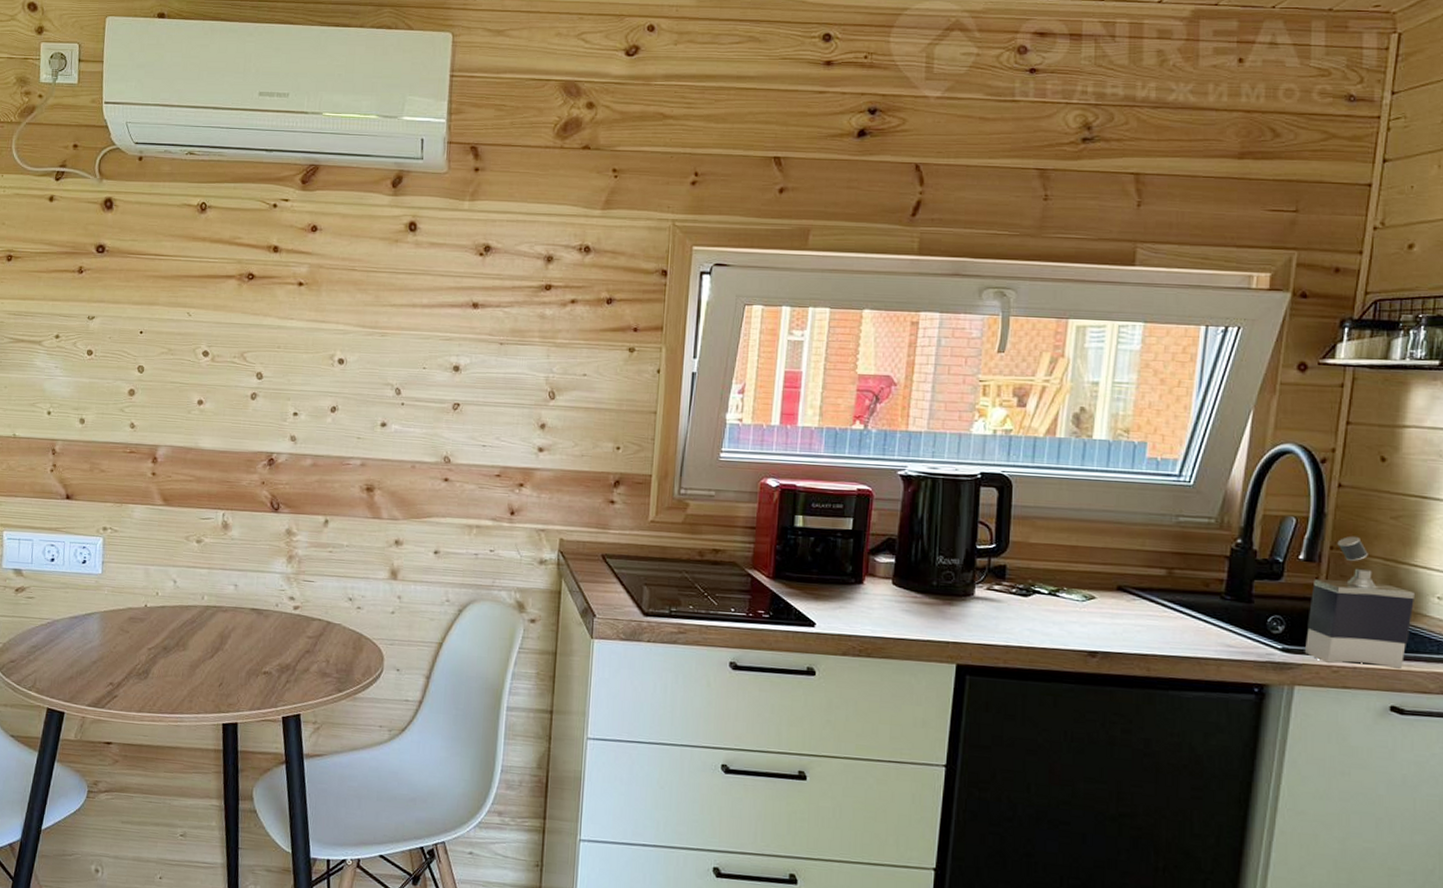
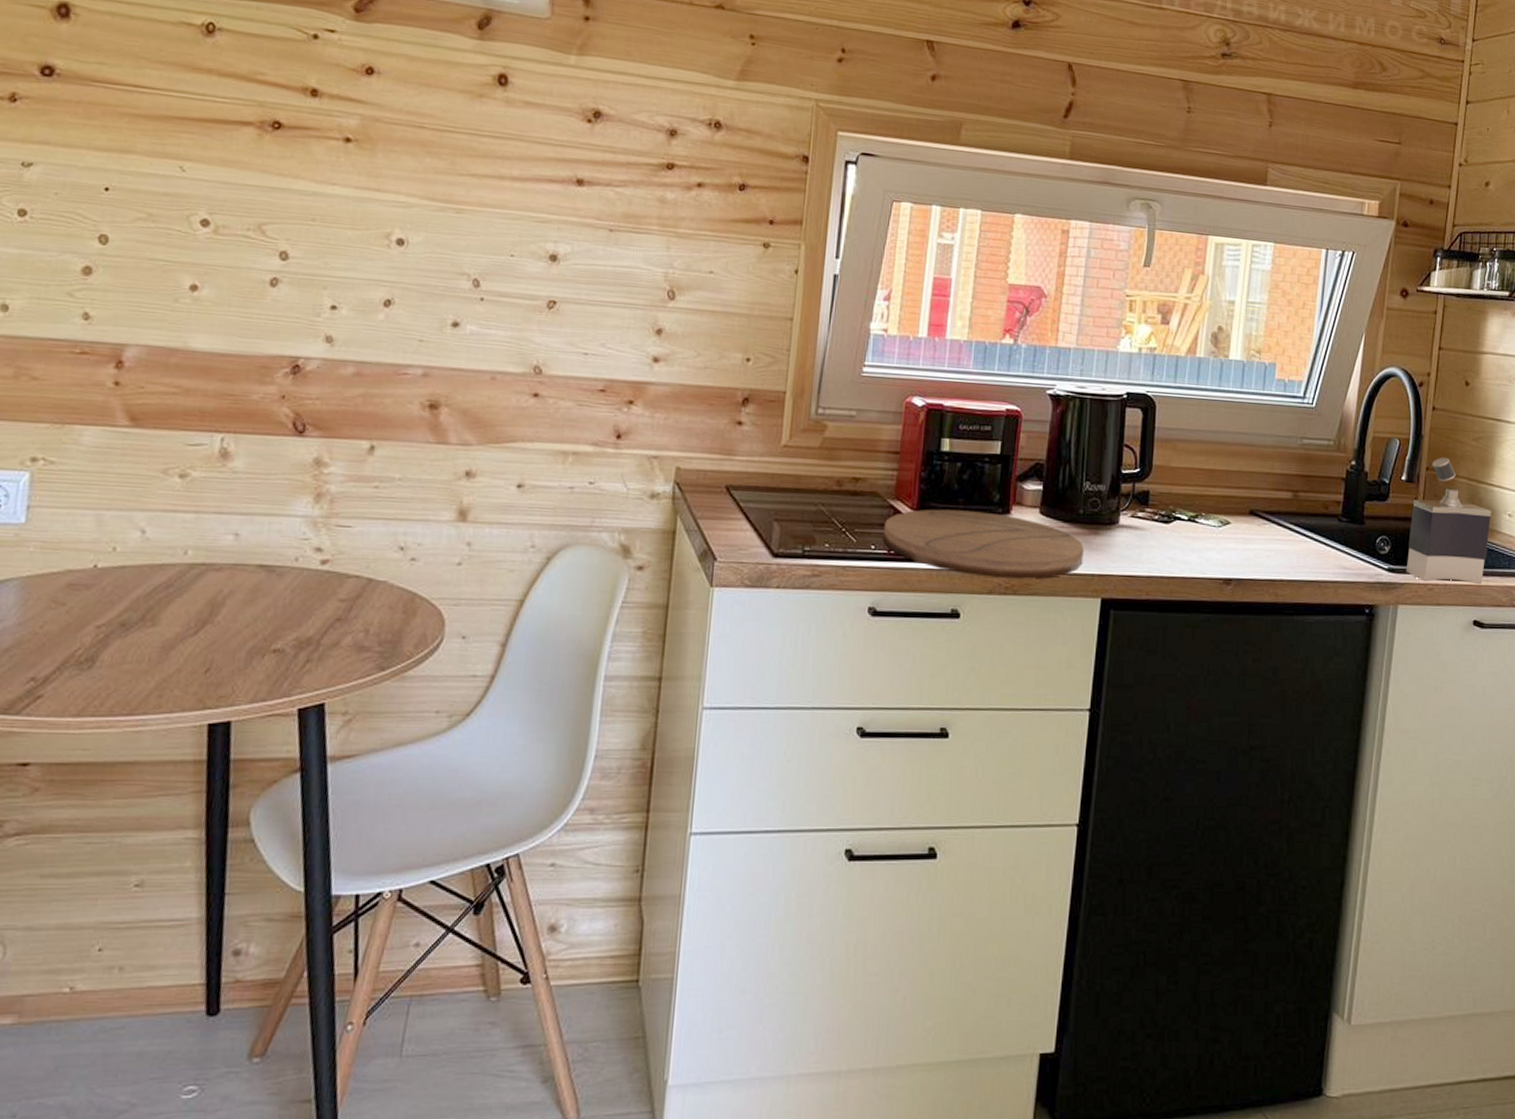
cutting board: none [741,578,938,644] -> present [882,509,1084,580]

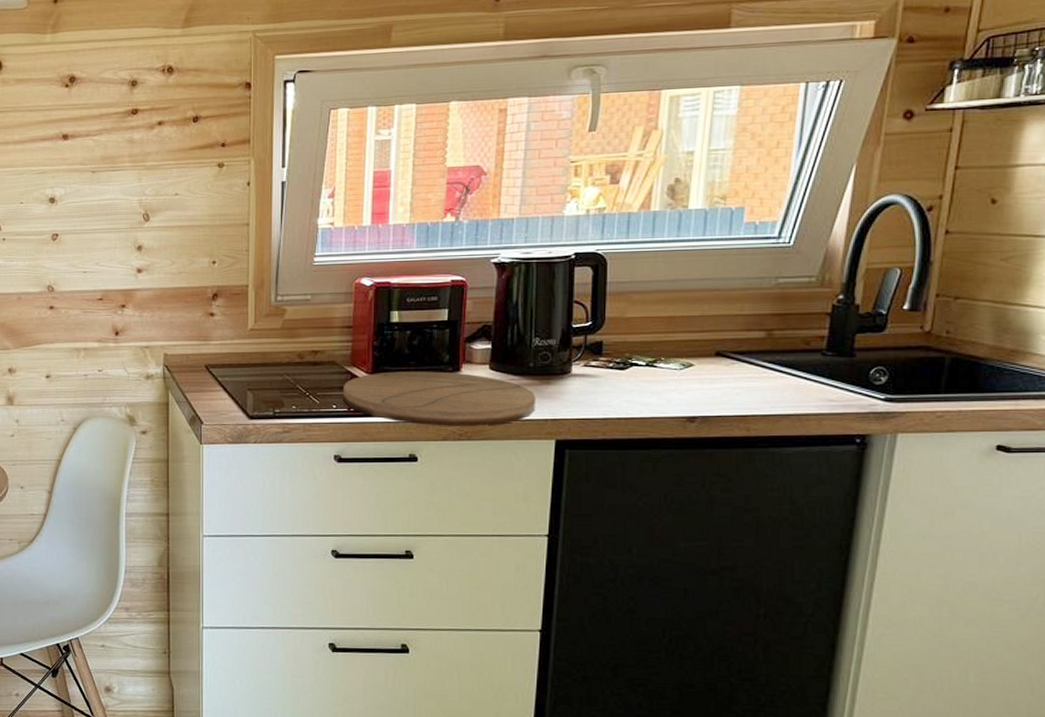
perfume bottle: present [1406,457,1492,585] -> none [908,281,1026,410]

